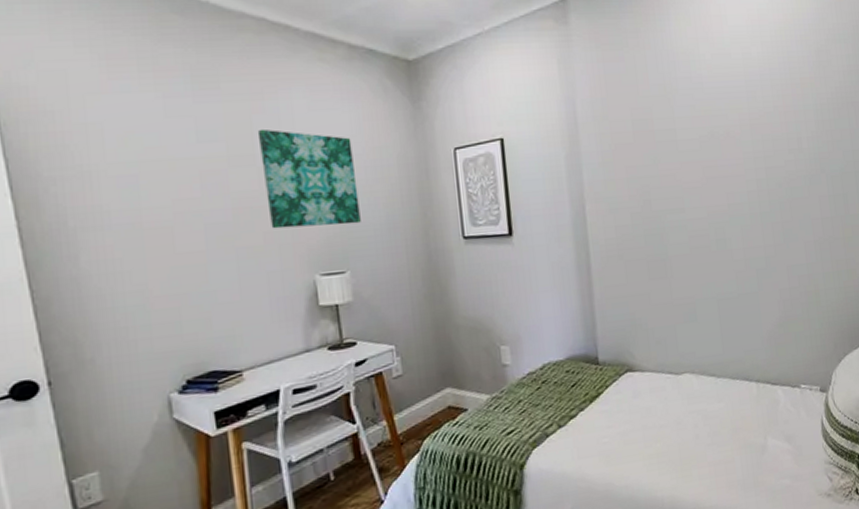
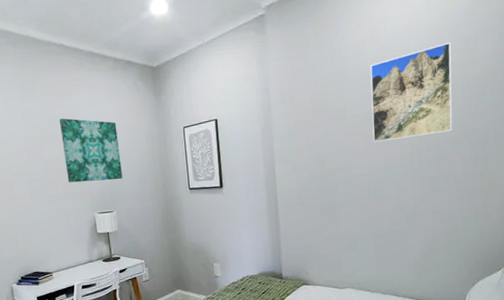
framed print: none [705,52,807,175] -> present [370,42,453,142]

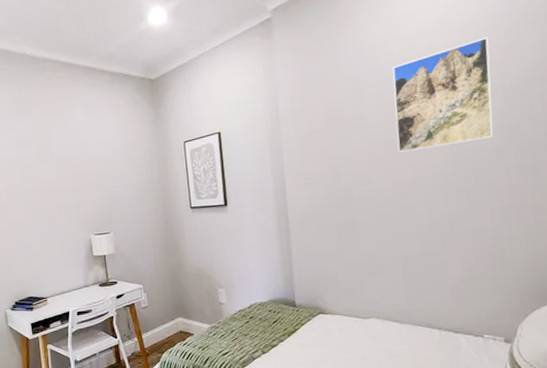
wall art: present [59,118,123,183] -> none [54,136,120,203]

